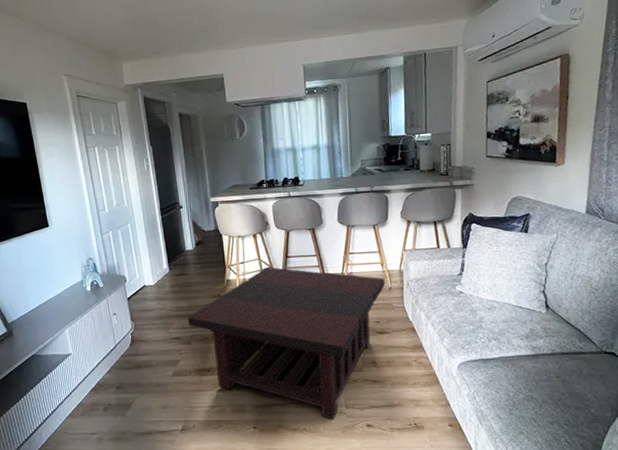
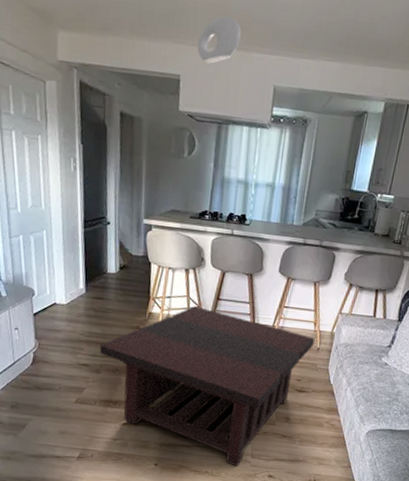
ceiling light: none [233,20,268,60] -> present [197,15,241,64]

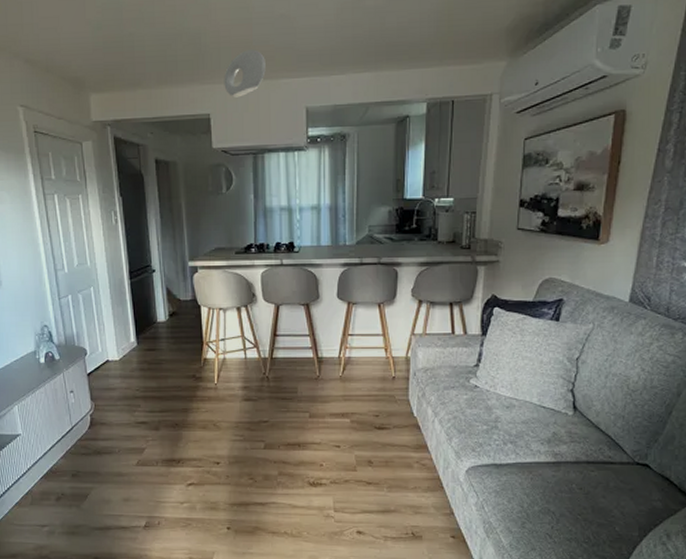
coffee table: present [99,306,315,467] -> none [156,346,389,524]

